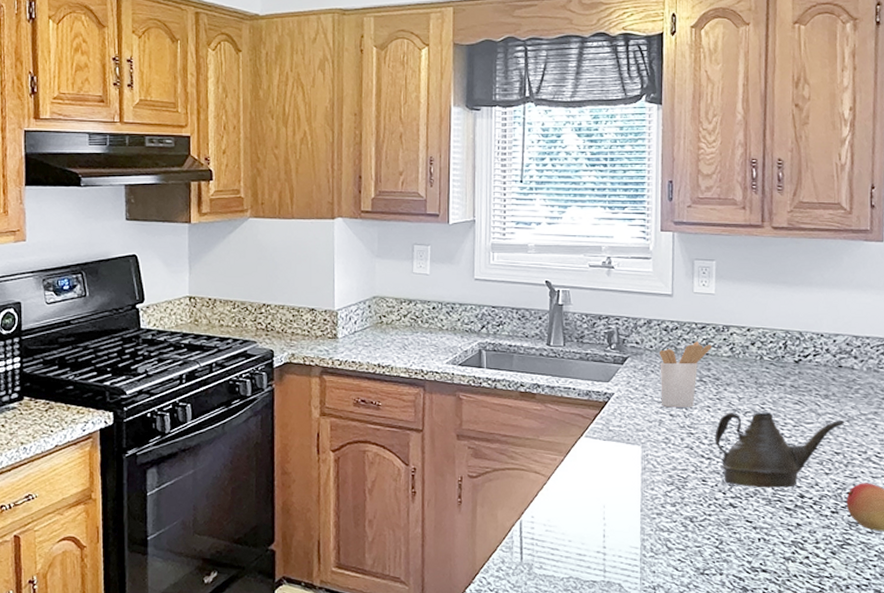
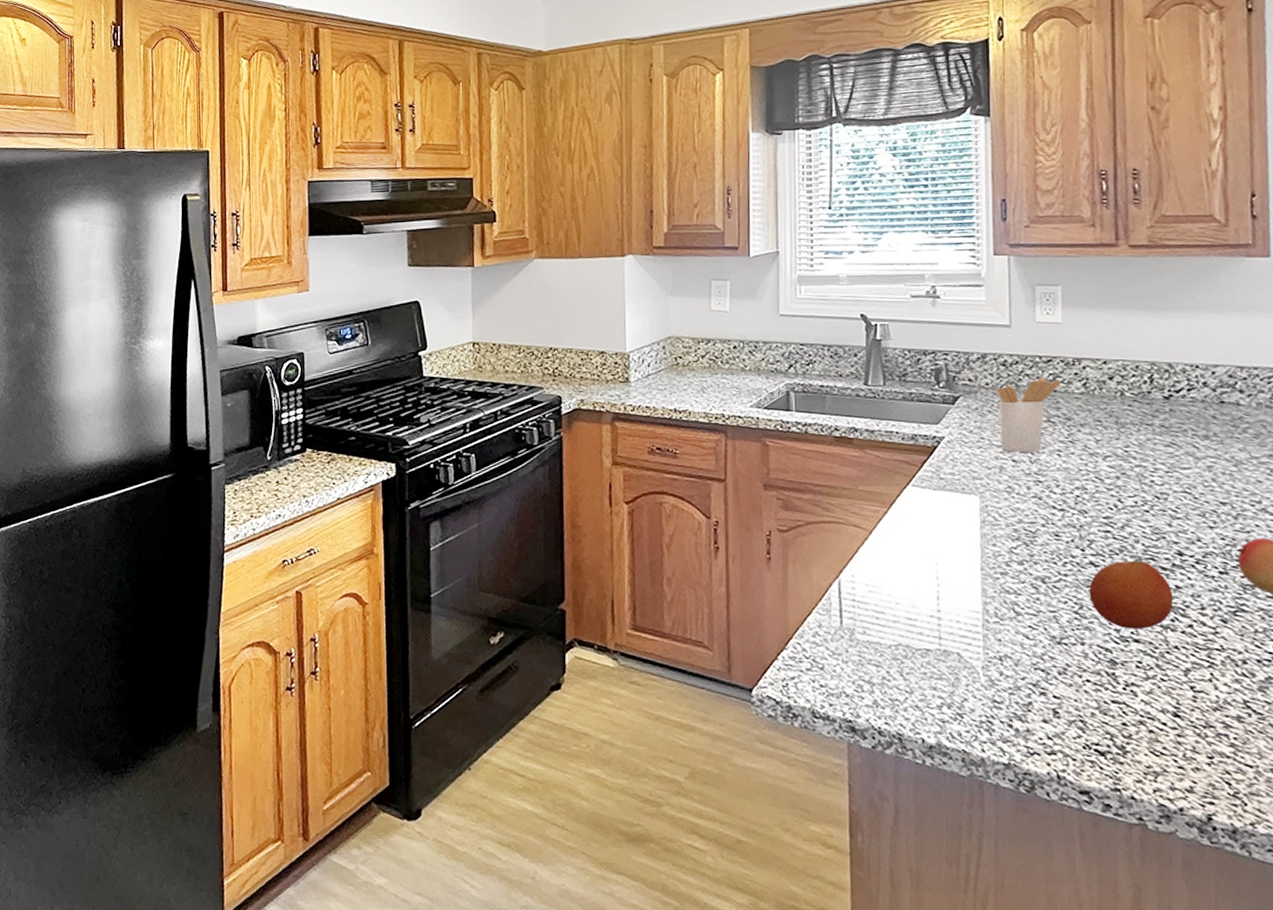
teapot: present [715,412,845,488] -> none [1068,456,1232,544]
fruit: none [728,501,795,561] -> present [1089,559,1173,629]

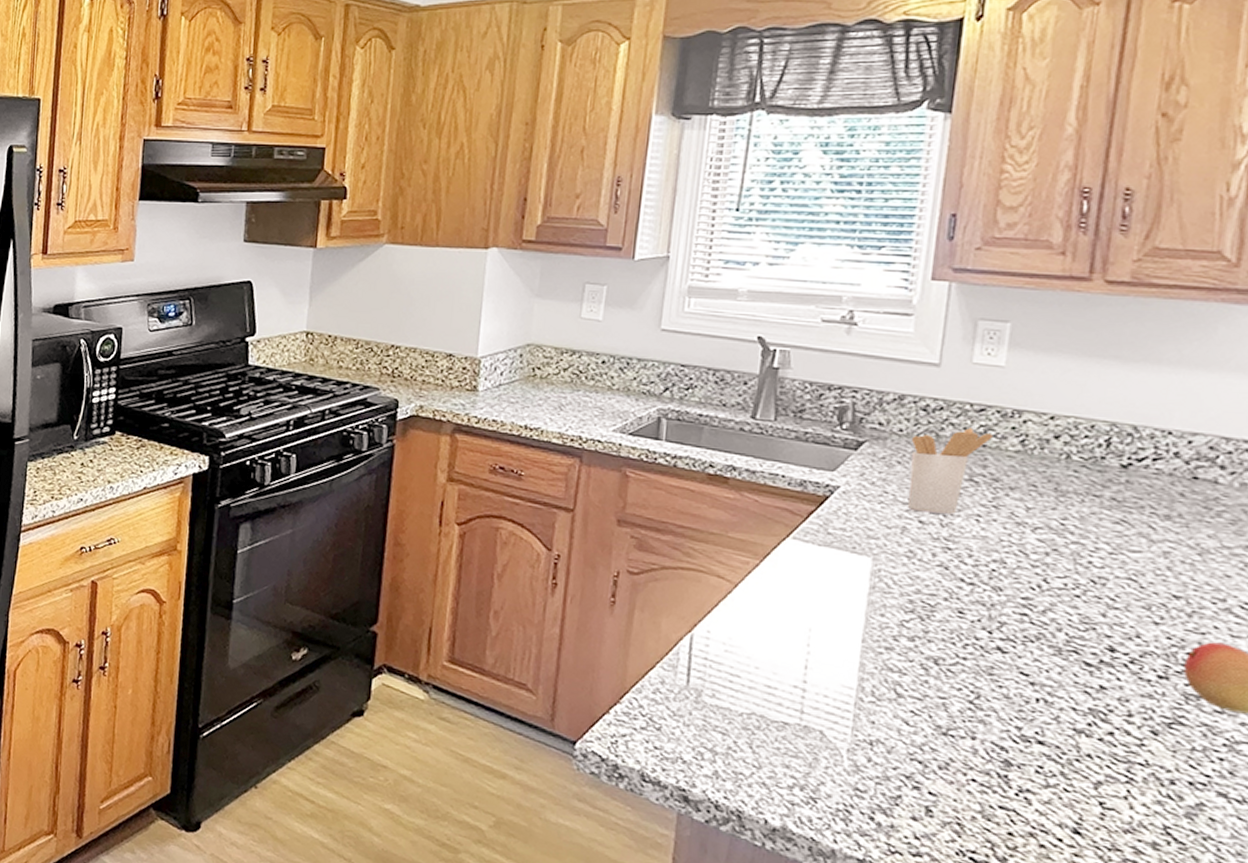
fruit: present [1089,559,1173,629] -> none [990,650,1095,730]

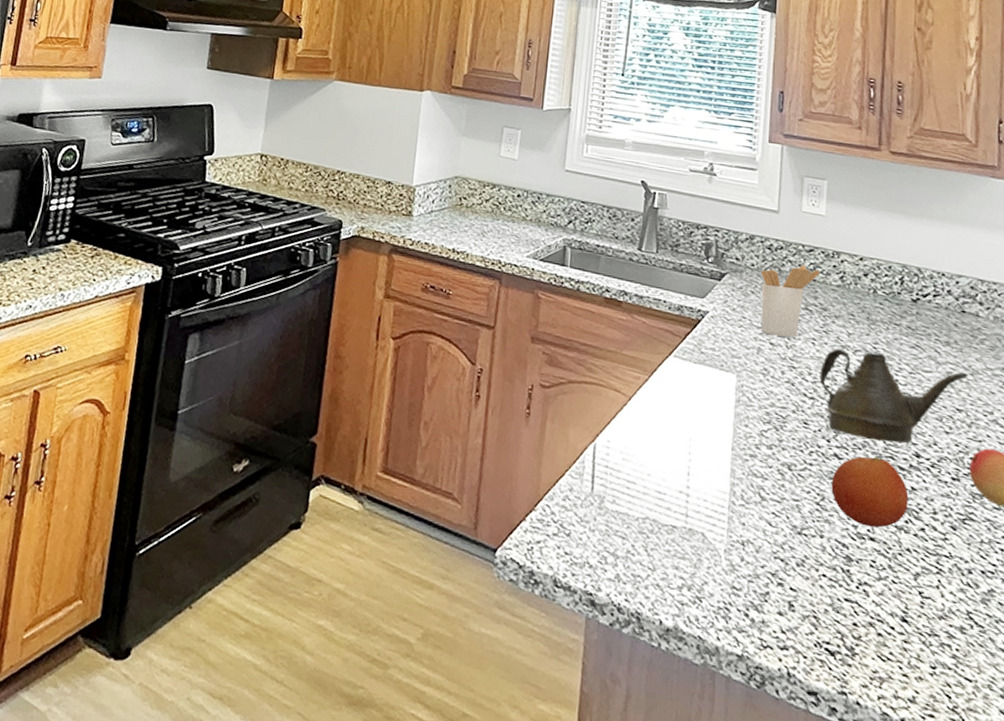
teapot: none [983,526,1195,636] -> present [819,348,968,444]
fruit: none [990,650,1095,730] -> present [831,456,909,528]

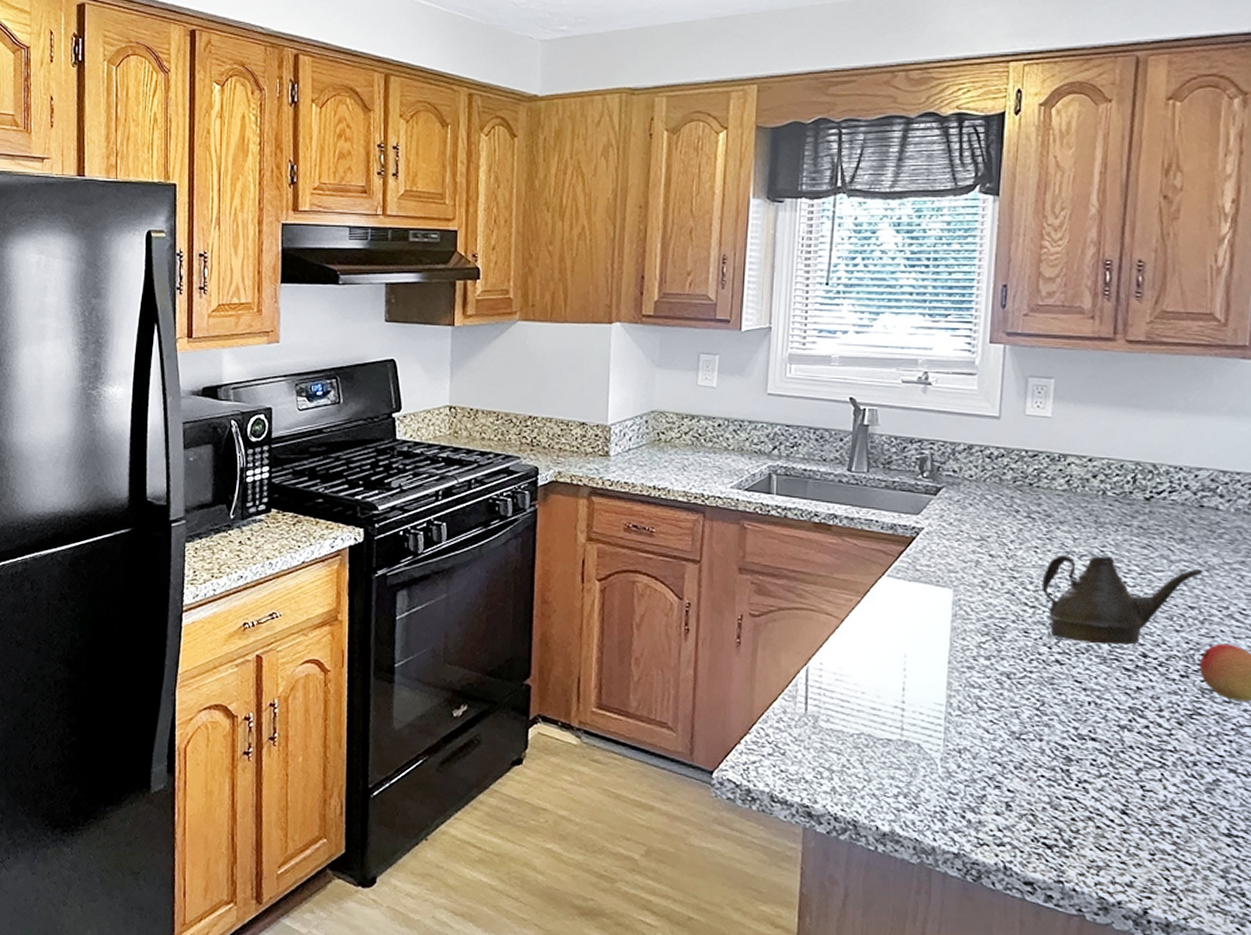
utensil holder: present [760,265,820,338] -> none [979,472,1044,547]
fruit: present [831,456,909,528] -> none [1052,659,1133,728]

